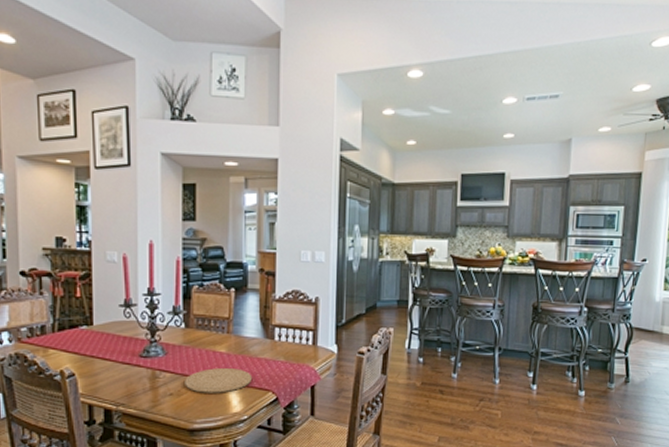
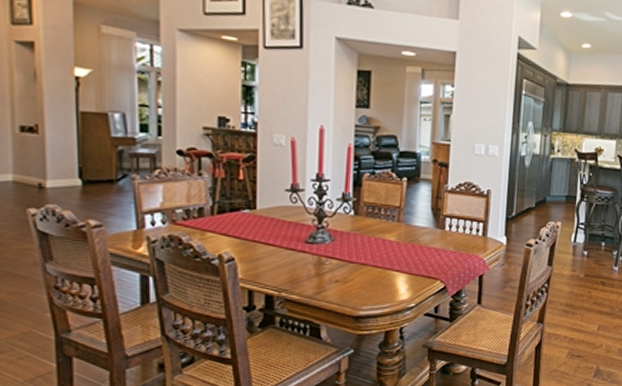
plate: present [185,368,253,393] -> none [352,256,422,281]

